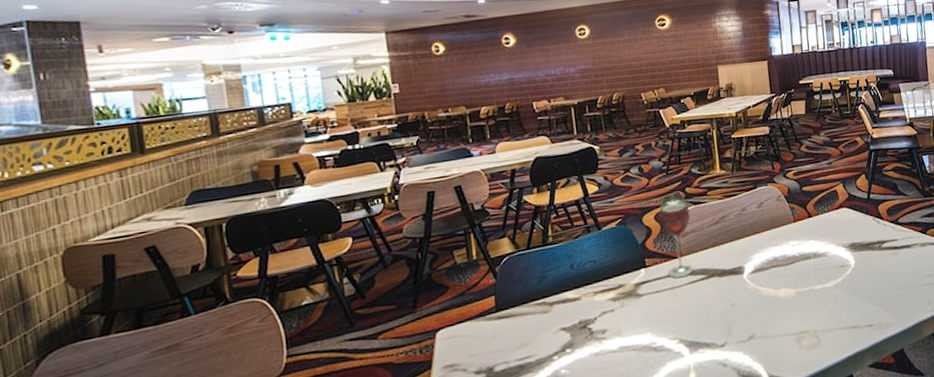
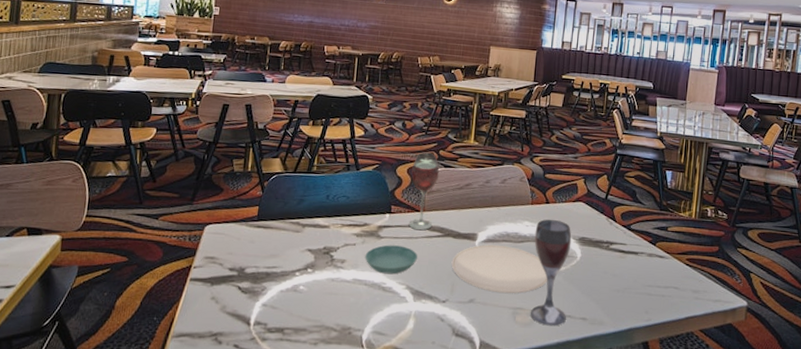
saucer: none [627,298,685,334] -> present [365,245,417,275]
plate: none [722,270,826,323] -> present [451,244,547,294]
cup: none [803,232,852,343] -> present [531,219,572,326]

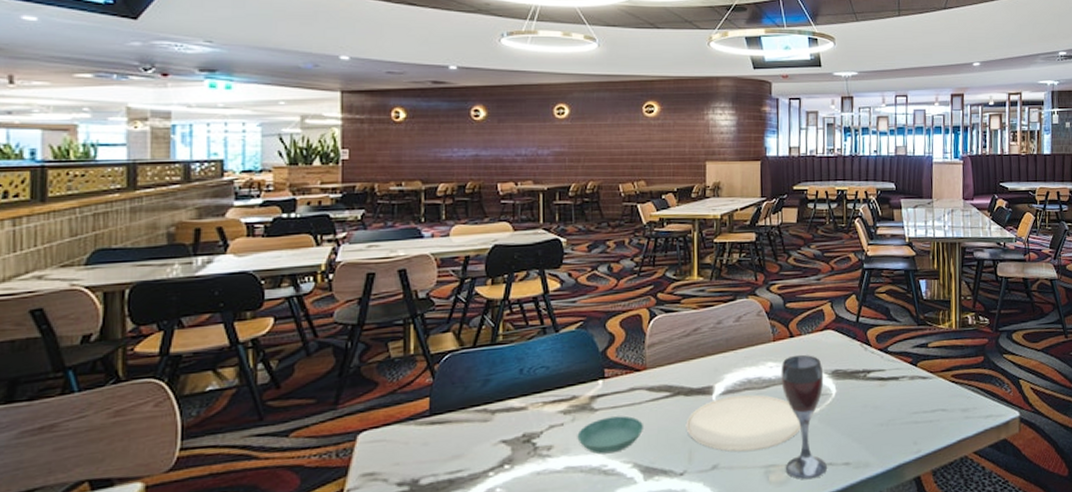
wineglass: present [409,153,440,230] -> none [626,298,660,393]

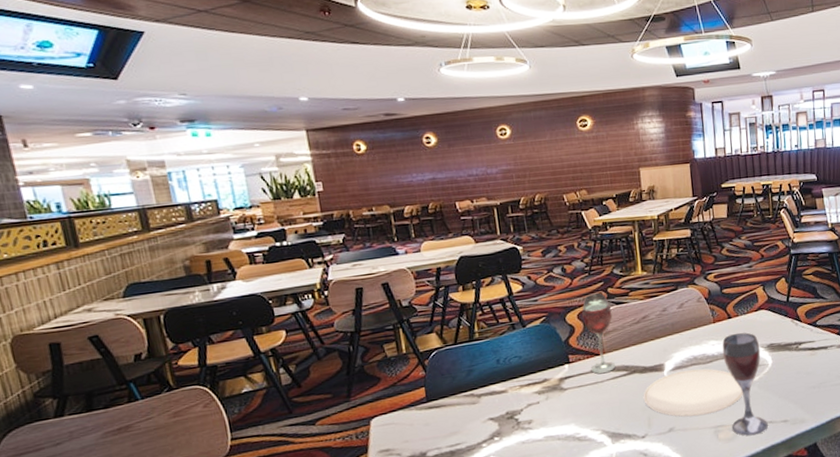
saucer: present [577,415,643,454] -> none [552,392,607,425]
wineglass: none [626,298,660,393] -> present [582,293,616,374]

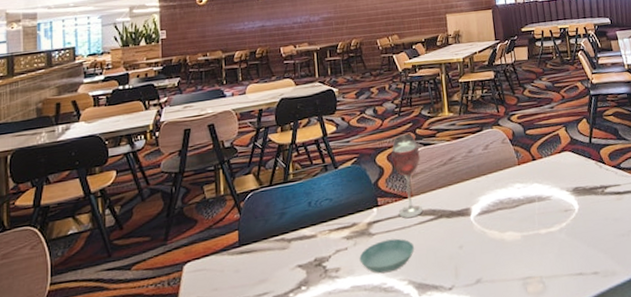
saucer: none [552,392,607,425] -> present [359,238,414,274]
plate: present [643,368,743,417] -> none [450,213,551,267]
cup: present [722,332,768,436] -> none [527,175,578,290]

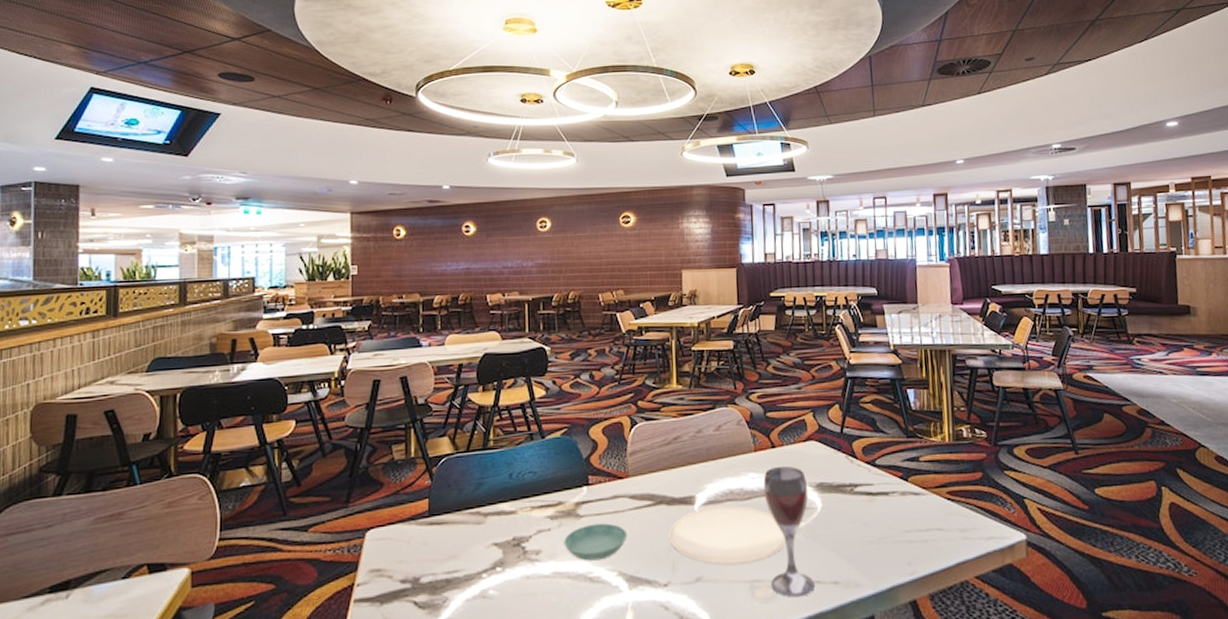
wineglass: present [391,134,423,218] -> none [608,406,641,501]
plate: none [450,213,551,267] -> present [668,506,786,566]
cup: none [527,175,578,290] -> present [763,466,815,598]

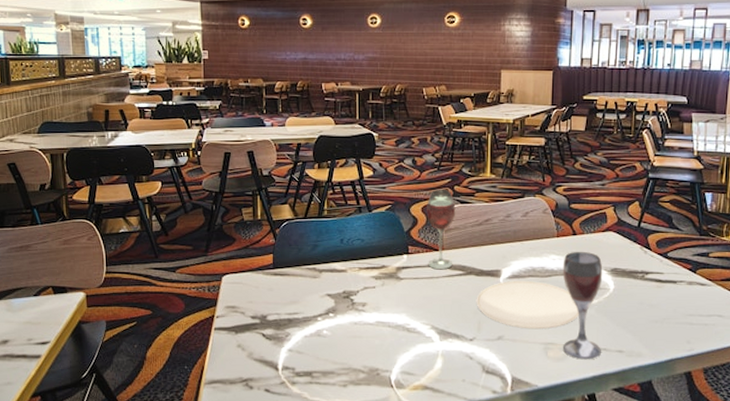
saucer: present [564,523,627,561] -> none [386,286,440,315]
wineglass: none [608,406,641,501] -> present [427,190,456,269]

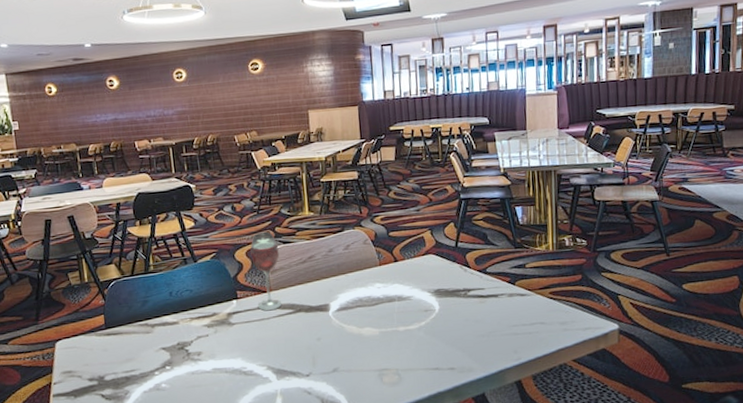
plate: present [476,281,579,330] -> none [308,310,409,359]
cup: present [562,251,603,360] -> none [387,276,434,382]

